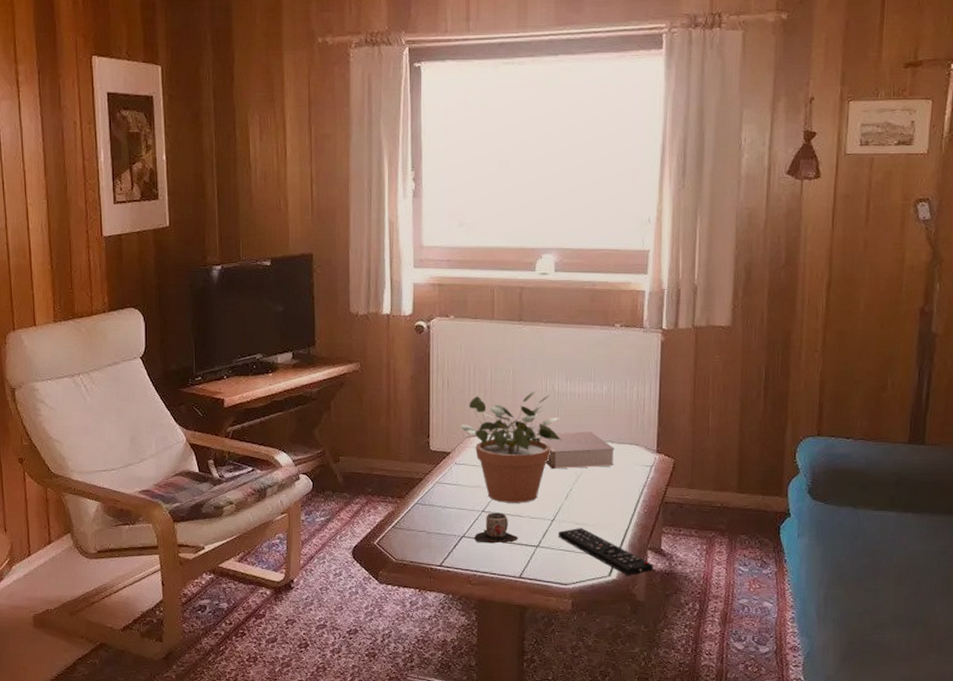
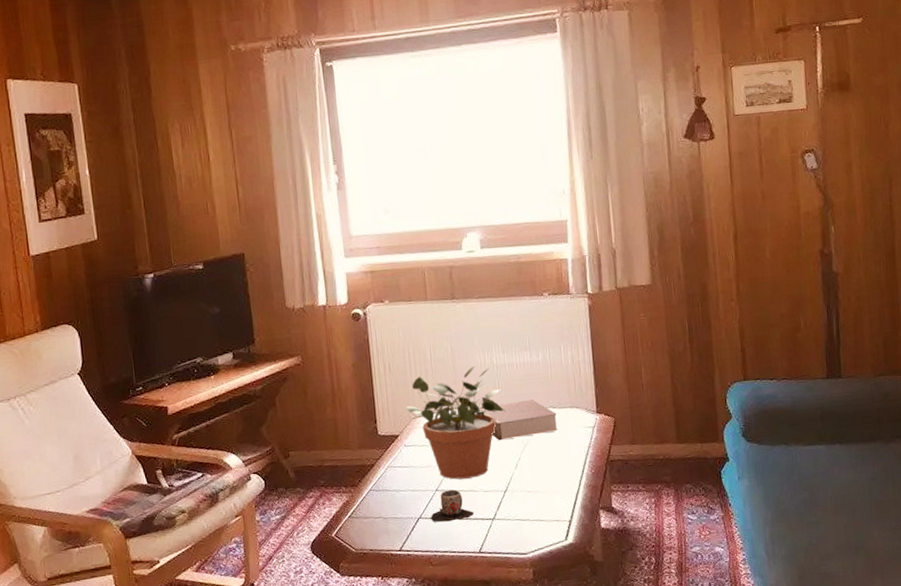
remote control: present [558,528,653,575] -> none [511,495,607,538]

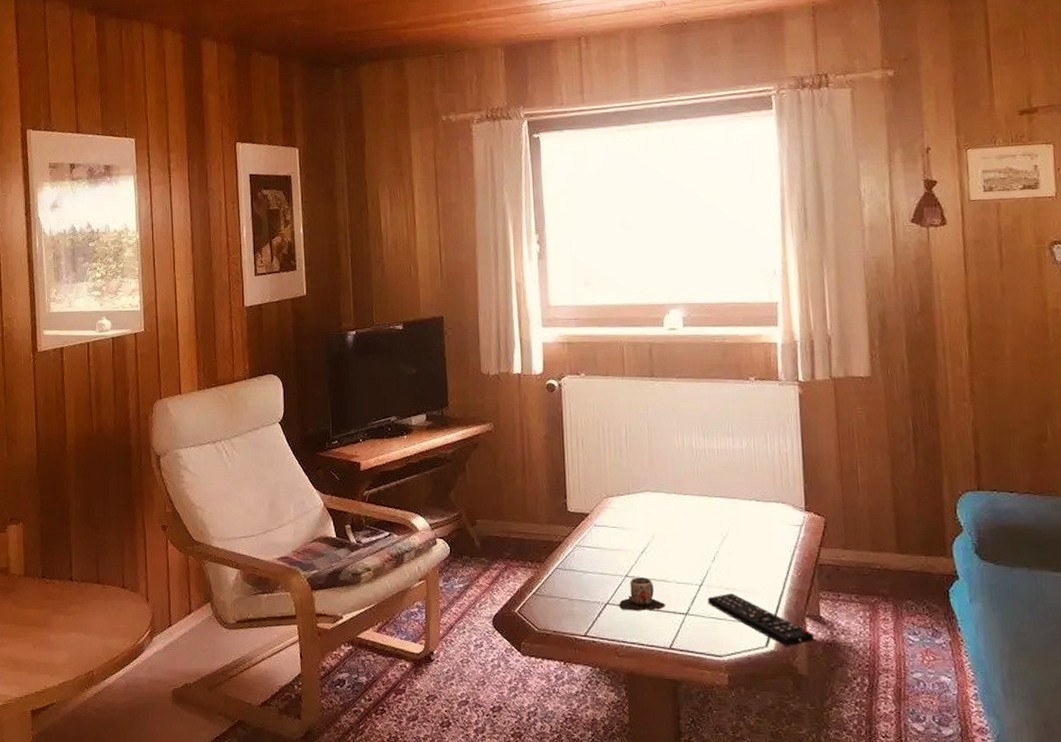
potted plant: present [406,365,505,480] -> none [598,448,704,567]
book: present [478,400,558,441] -> none [674,490,761,530]
remote control: none [511,495,607,538] -> present [707,593,814,646]

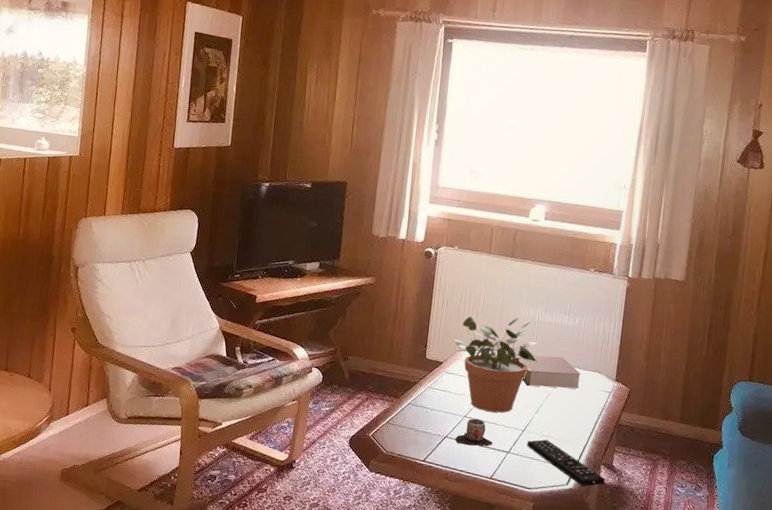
potted plant: none [598,448,704,567] -> present [454,316,538,413]
book: none [674,490,761,530] -> present [515,354,581,389]

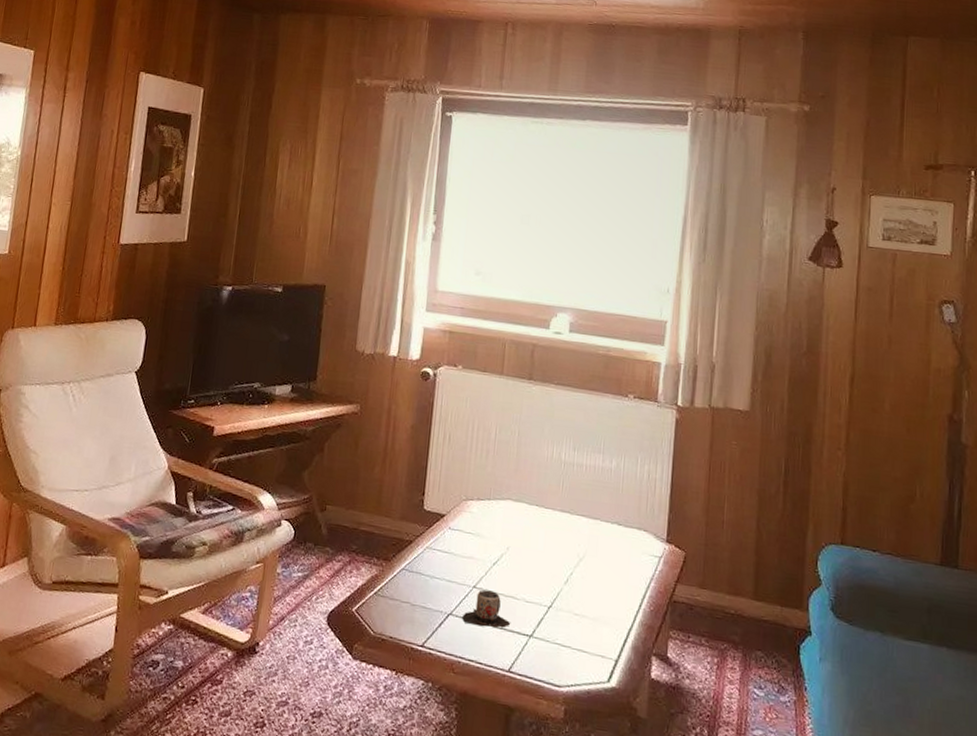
potted plant: present [454,316,538,413] -> none [458,454,566,583]
book: present [515,354,581,389] -> none [536,505,621,552]
remote control: present [526,439,605,487] -> none [554,619,658,685]

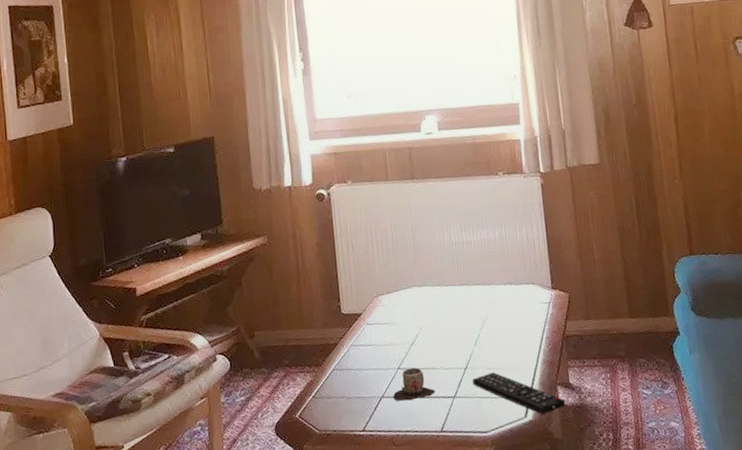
remote control: none [554,619,658,685] -> present [472,372,565,414]

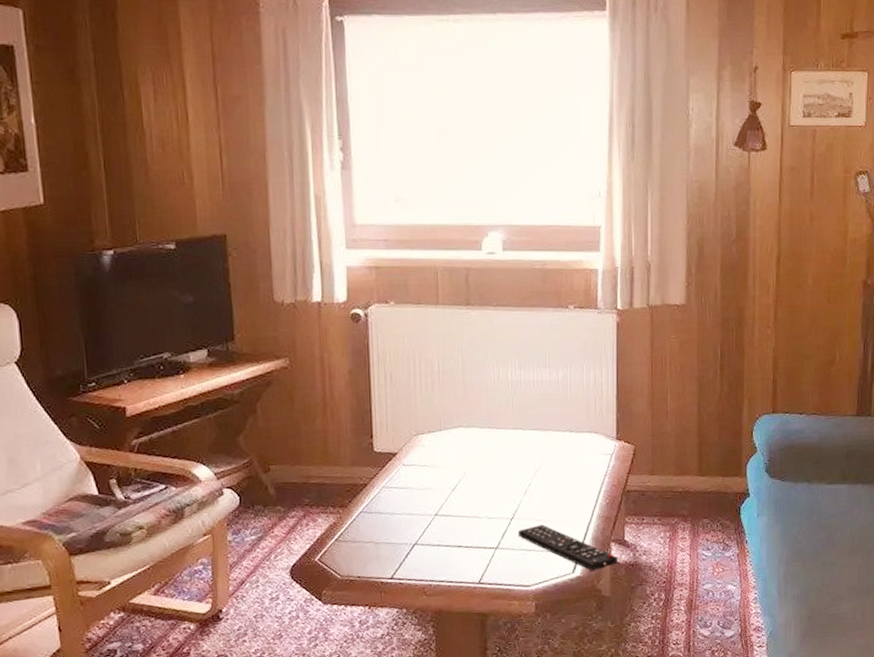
mug: present [392,367,436,401] -> none [427,515,476,550]

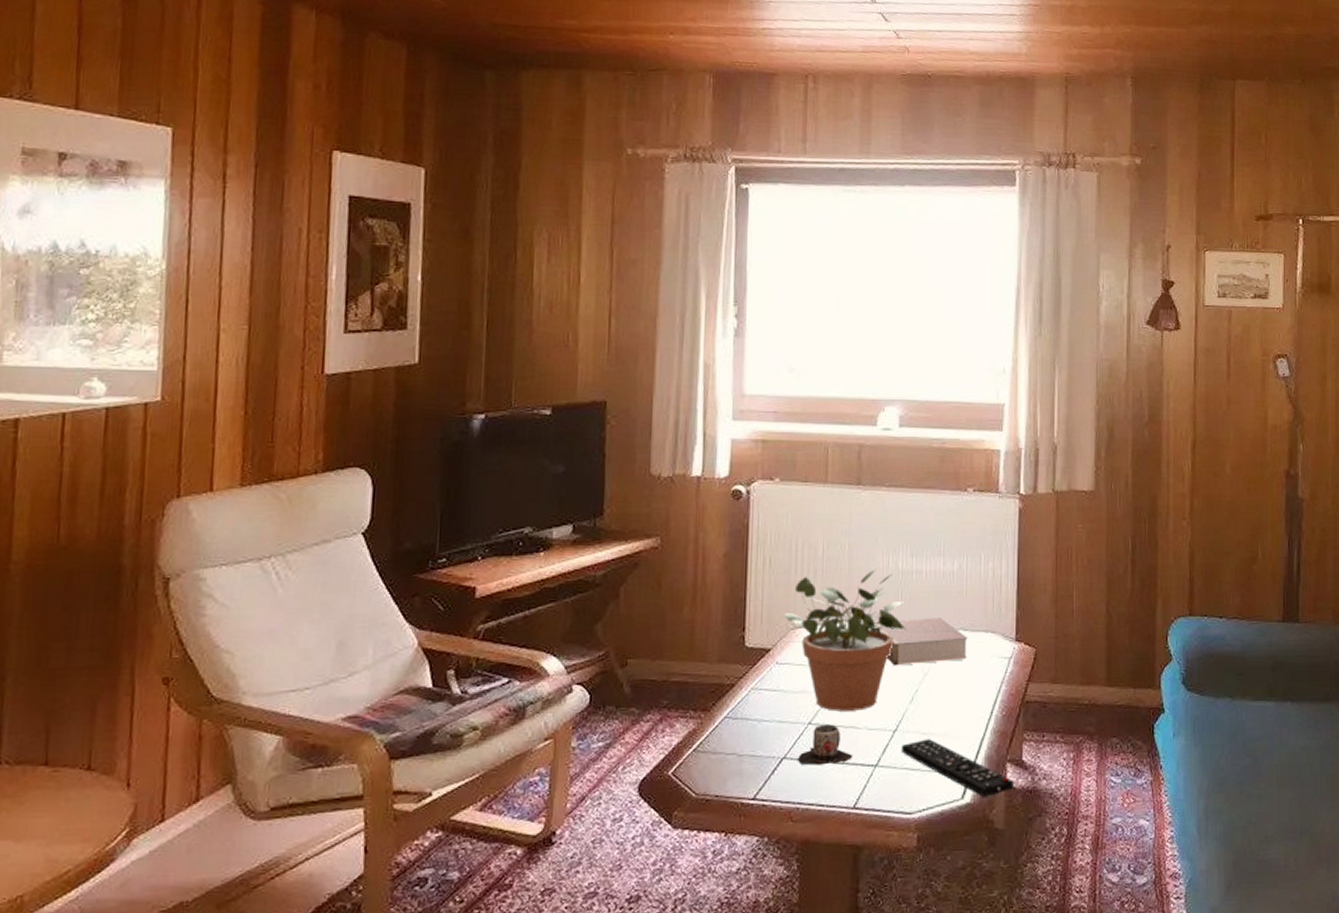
potted plant: none [407,380,518,504] -> present [784,569,906,711]
mug: none [427,515,476,550] -> present [797,724,854,766]
book: none [488,421,574,464] -> present [873,618,968,666]

